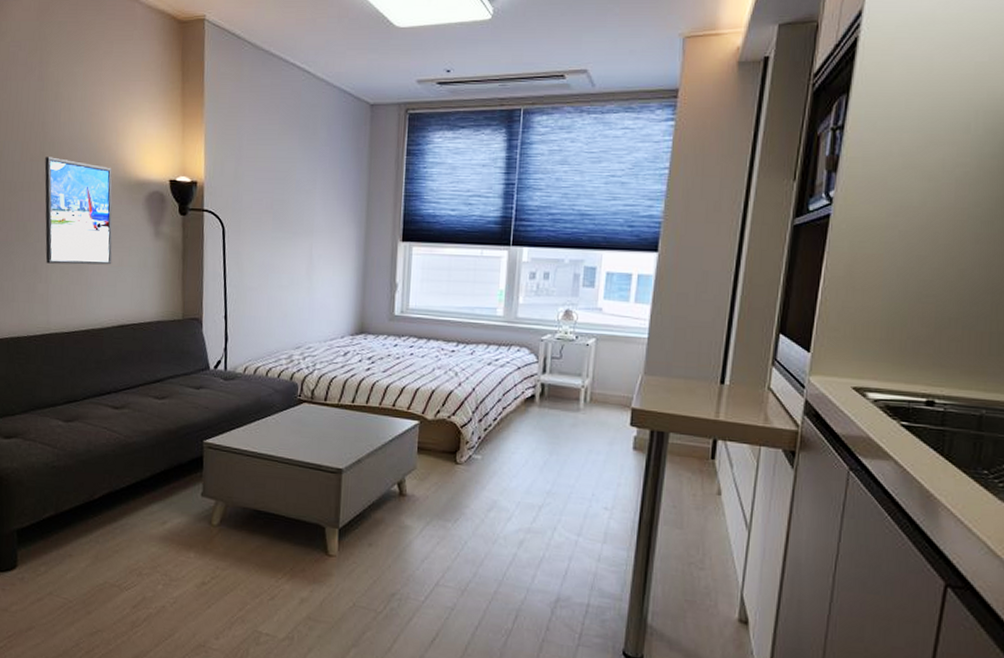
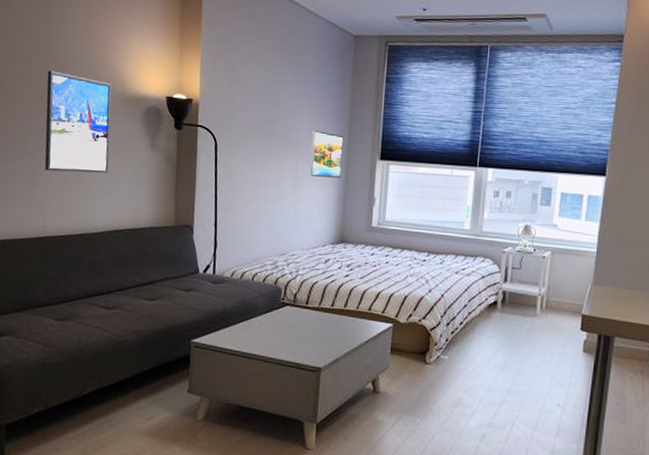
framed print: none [325,210,361,263] -> present [310,129,344,178]

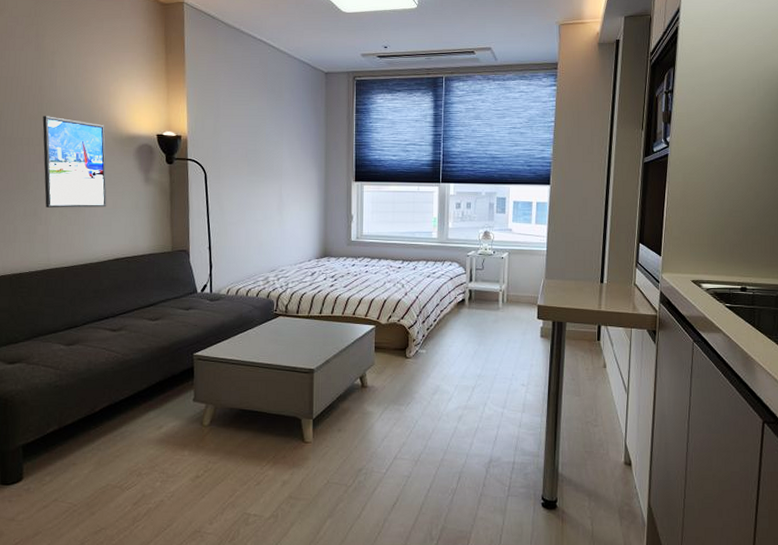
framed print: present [310,129,344,178] -> none [292,157,322,199]

